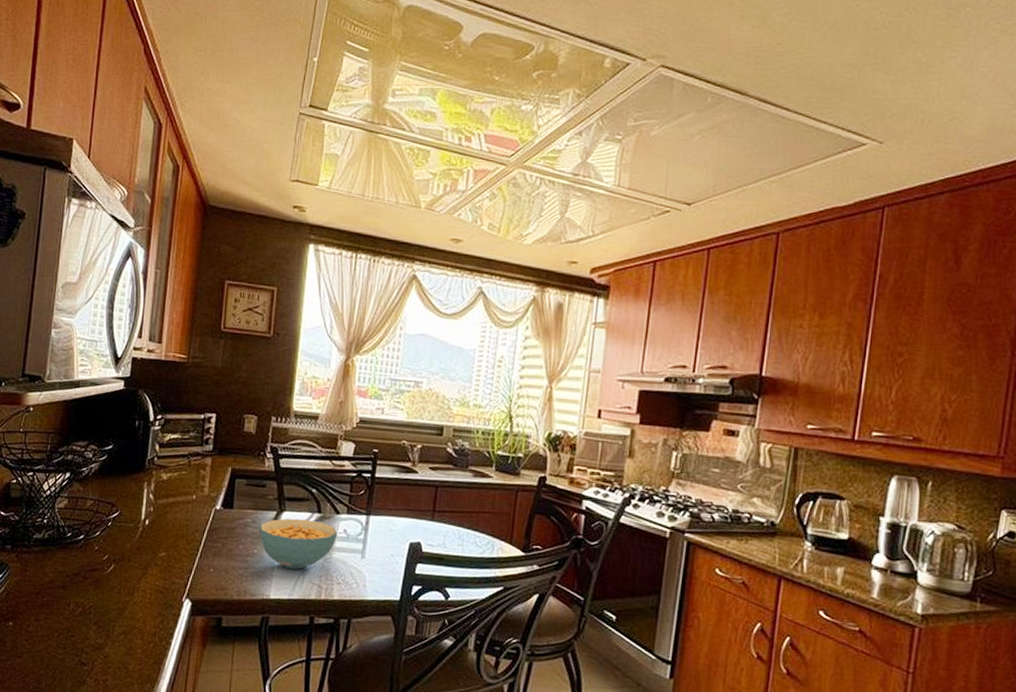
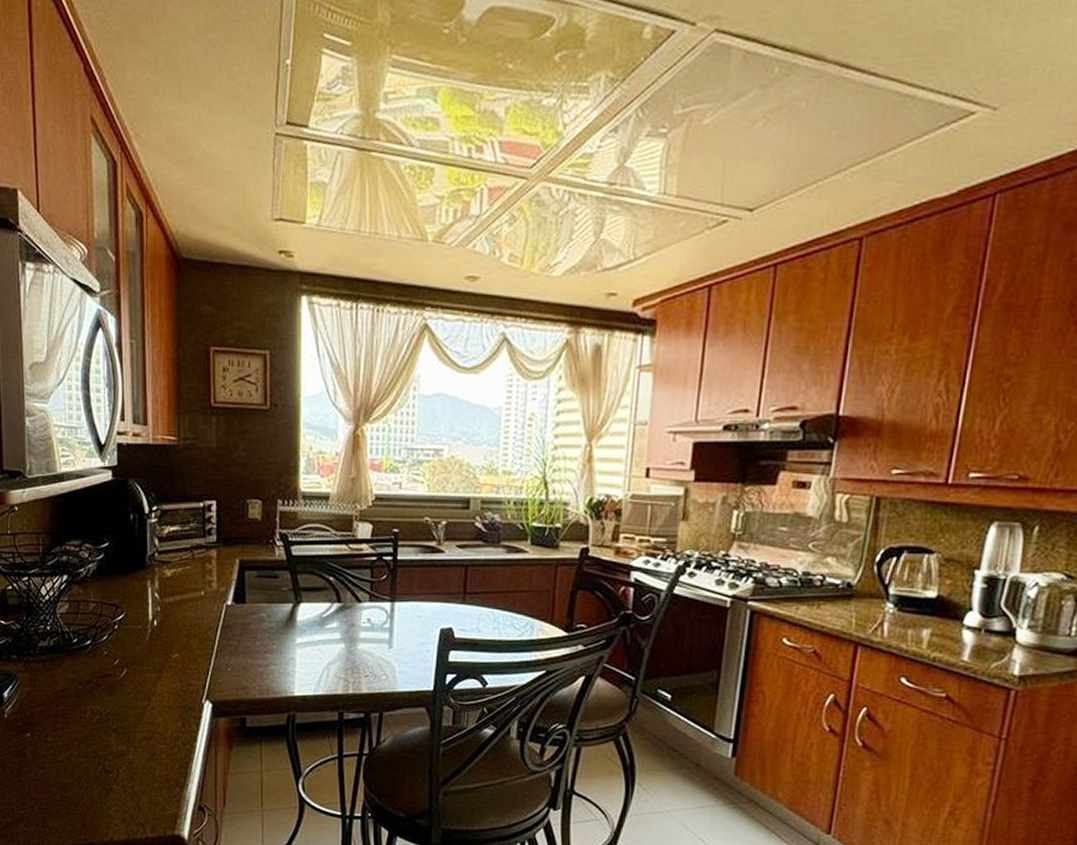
cereal bowl: present [260,518,338,570] -> none [276,610,361,664]

